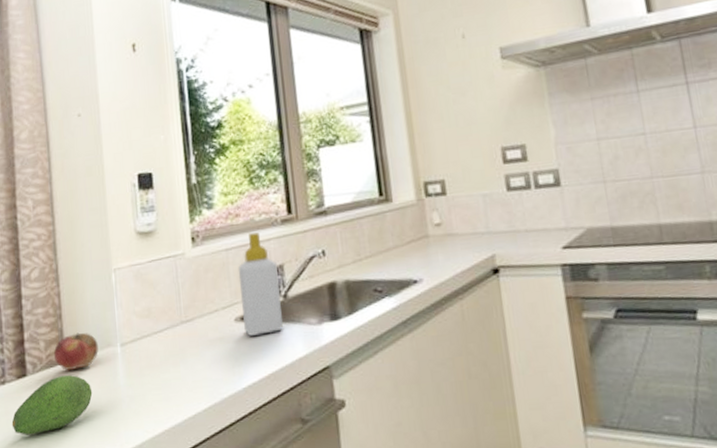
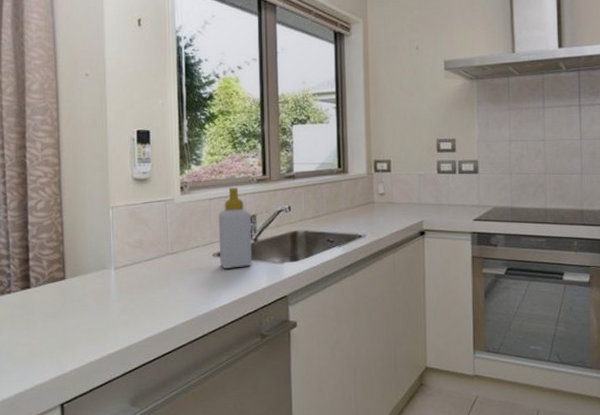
fruit: present [11,375,93,435] -> none [15,290,88,335]
fruit: present [53,332,98,371] -> none [55,256,95,286]

